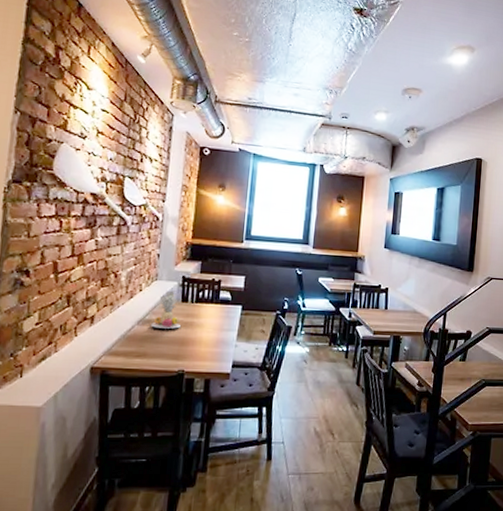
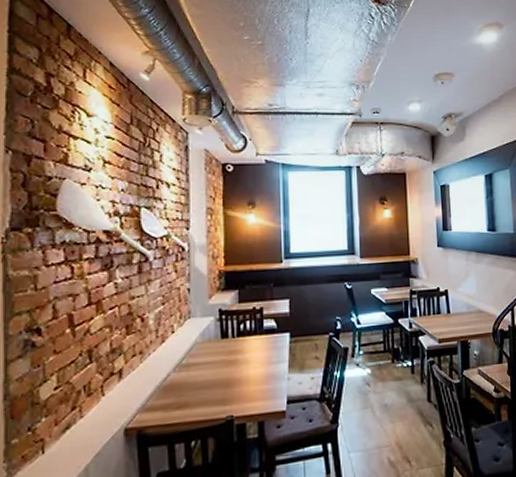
succulent plant: present [151,290,180,329] -> none [189,326,223,373]

